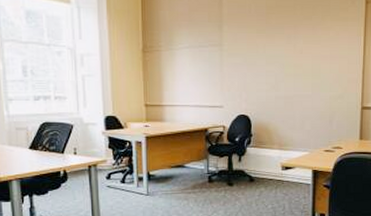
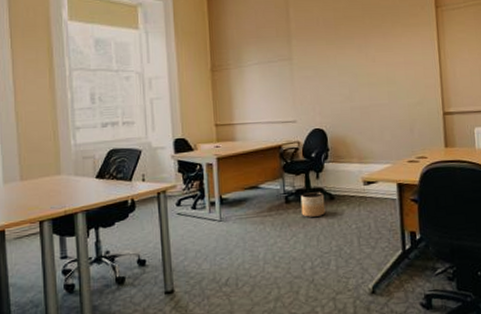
planter: none [223,174,245,197] -> present [300,192,325,218]

